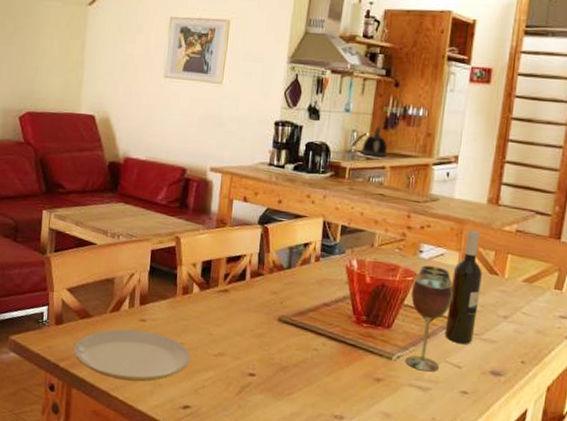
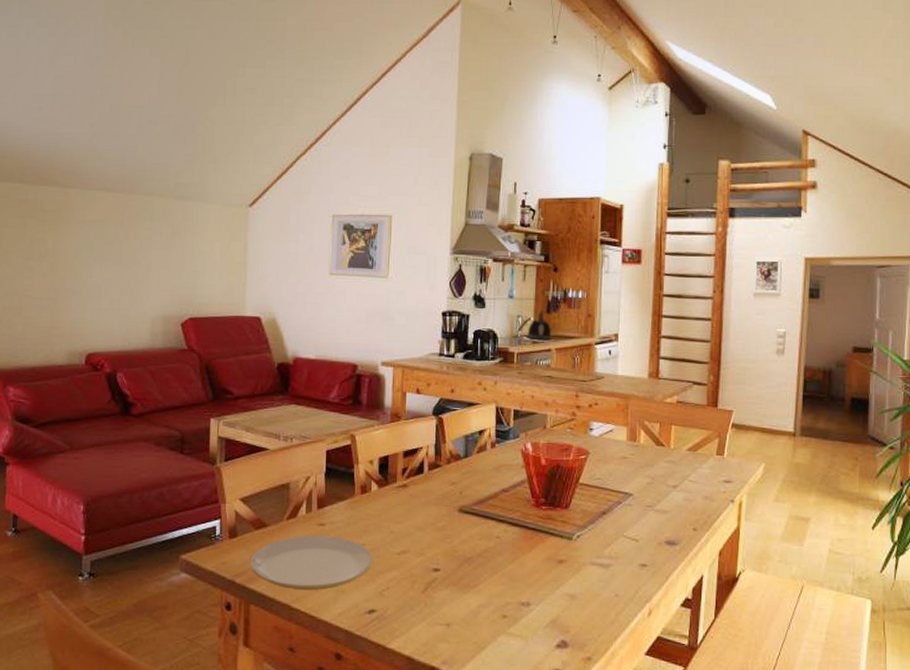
wineglass: present [405,265,453,372] -> none [585,443,624,548]
wine bottle: present [444,229,482,344] -> none [620,404,649,517]

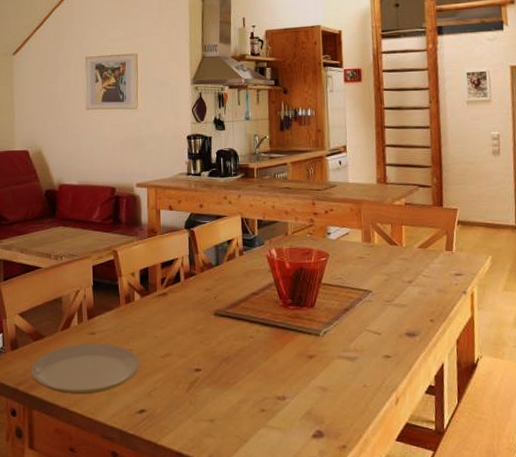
kettle: present [527,309,552,341] -> none [264,128,287,156]

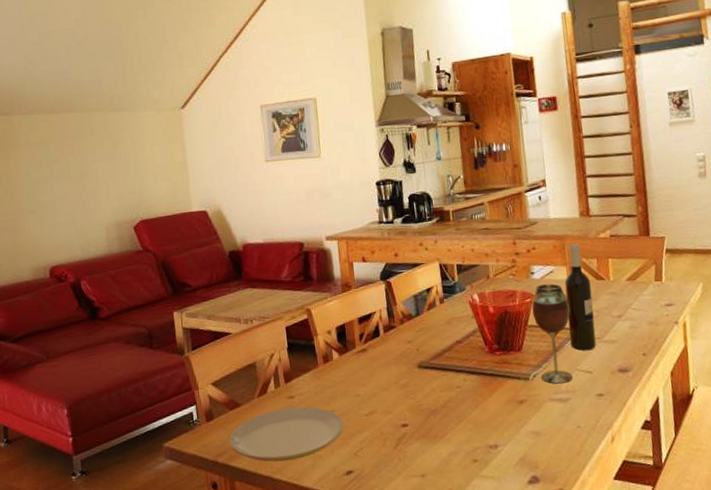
wineglass: none [326,245,362,342] -> present [532,283,572,384]
wine bottle: none [359,208,386,312] -> present [564,243,596,351]

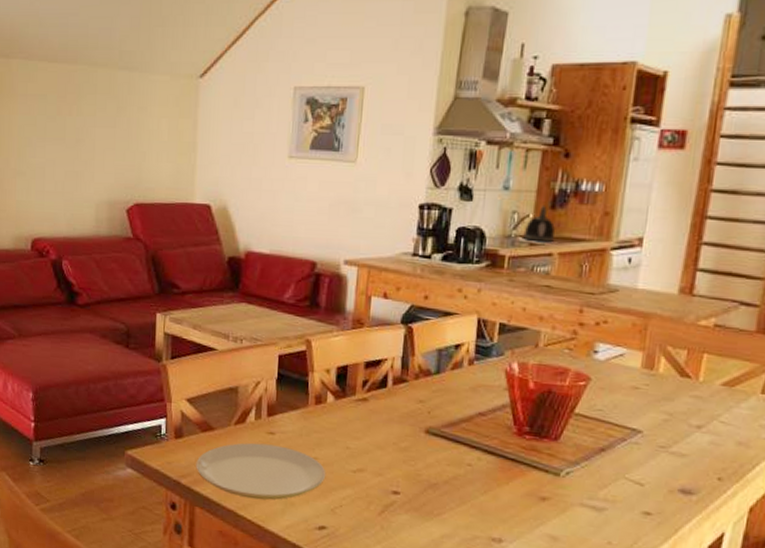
kettle: none [459,166,483,196] -> present [523,204,555,243]
wineglass: present [532,283,572,384] -> none [576,368,635,490]
wine bottle: present [564,243,596,351] -> none [623,325,671,458]

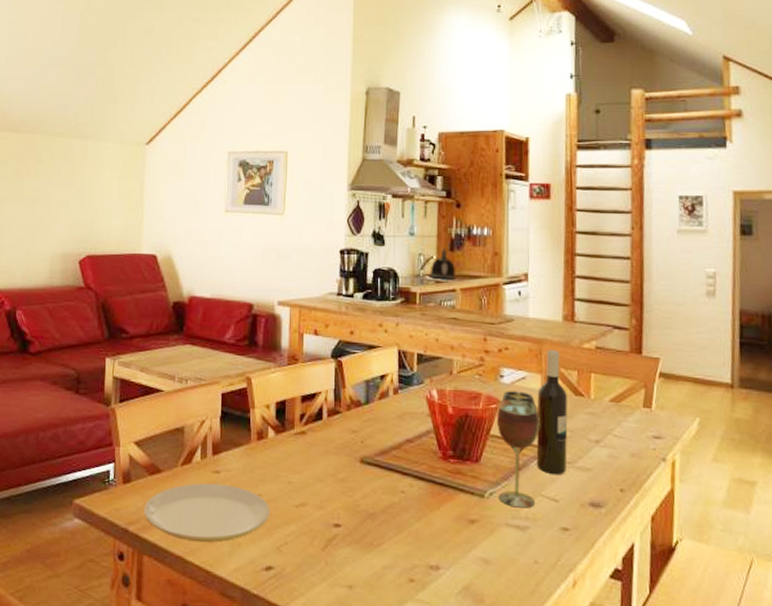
wineglass: none [576,368,635,490] -> present [497,391,540,508]
wine bottle: none [623,325,671,458] -> present [536,349,568,474]

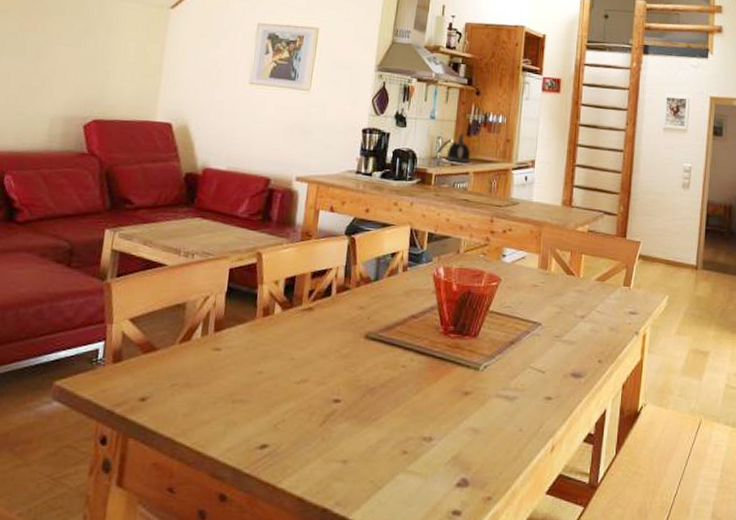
plate: present [144,483,271,542] -> none [133,361,271,422]
wineglass: present [497,391,540,508] -> none [492,269,534,380]
wine bottle: present [536,349,568,474] -> none [528,232,560,347]

